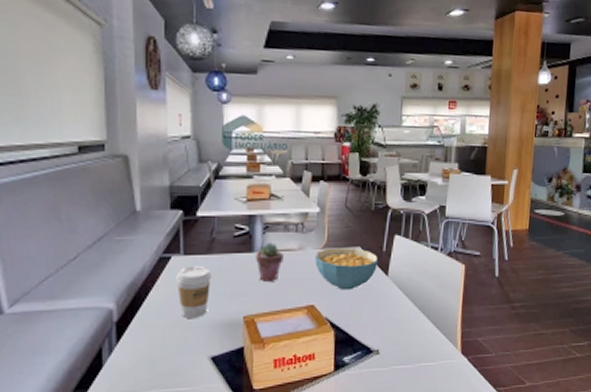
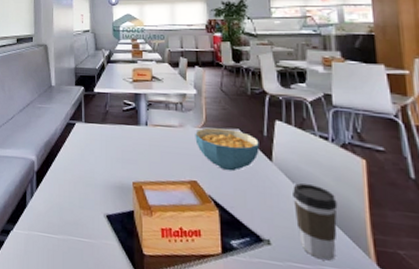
coffee cup: present [176,266,212,319] -> none [79,132,107,178]
potted succulent: present [256,242,284,281] -> none [142,118,166,153]
coffee cup: none [402,293,438,358] -> present [293,183,338,261]

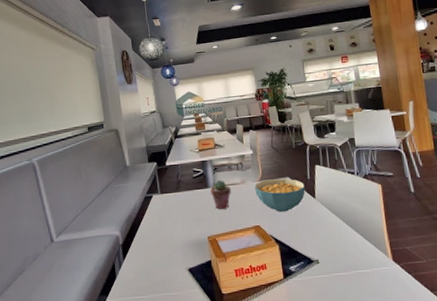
potted succulent: none [142,118,166,153] -> present [210,179,231,209]
coffee cup: present [293,183,338,261] -> none [332,211,365,266]

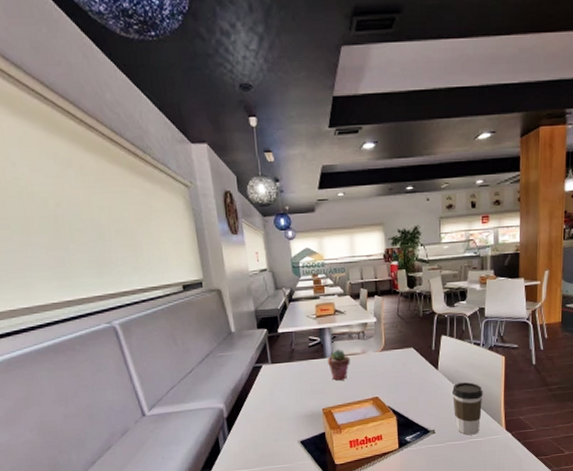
cereal bowl: present [254,178,305,213] -> none [376,348,428,384]
coffee cup: none [332,211,365,266] -> present [452,382,483,435]

